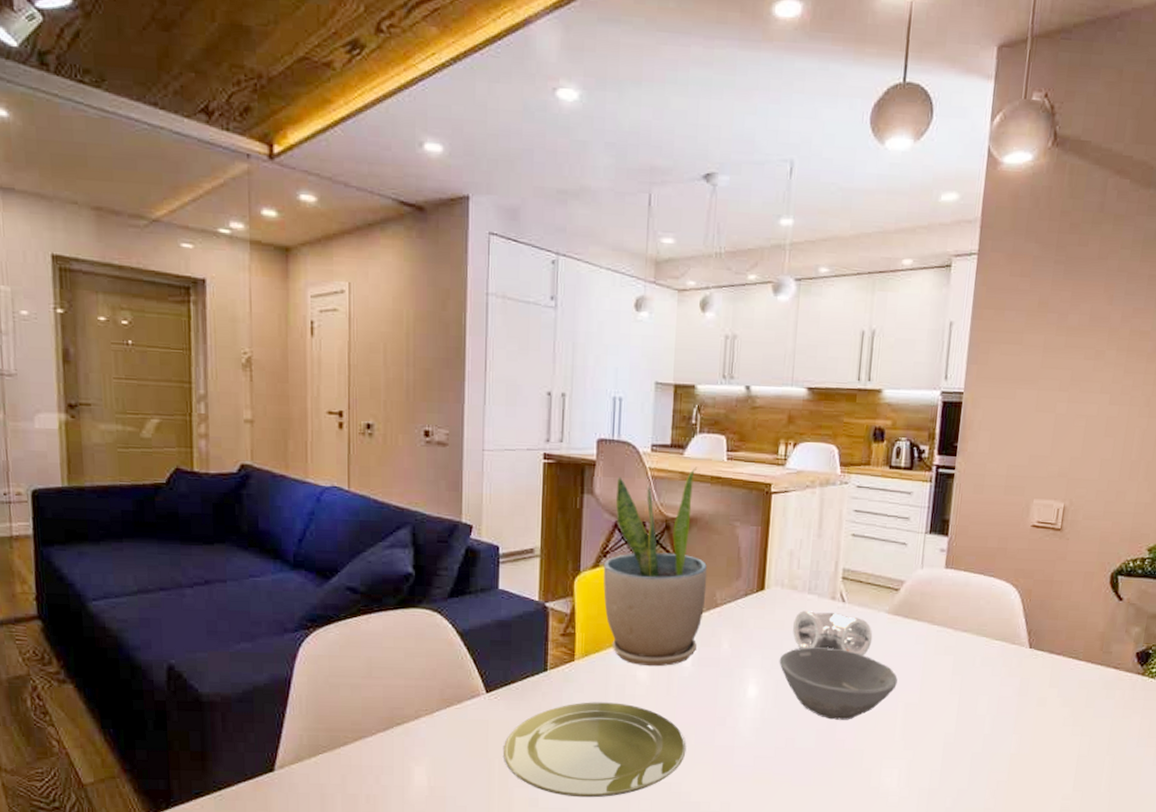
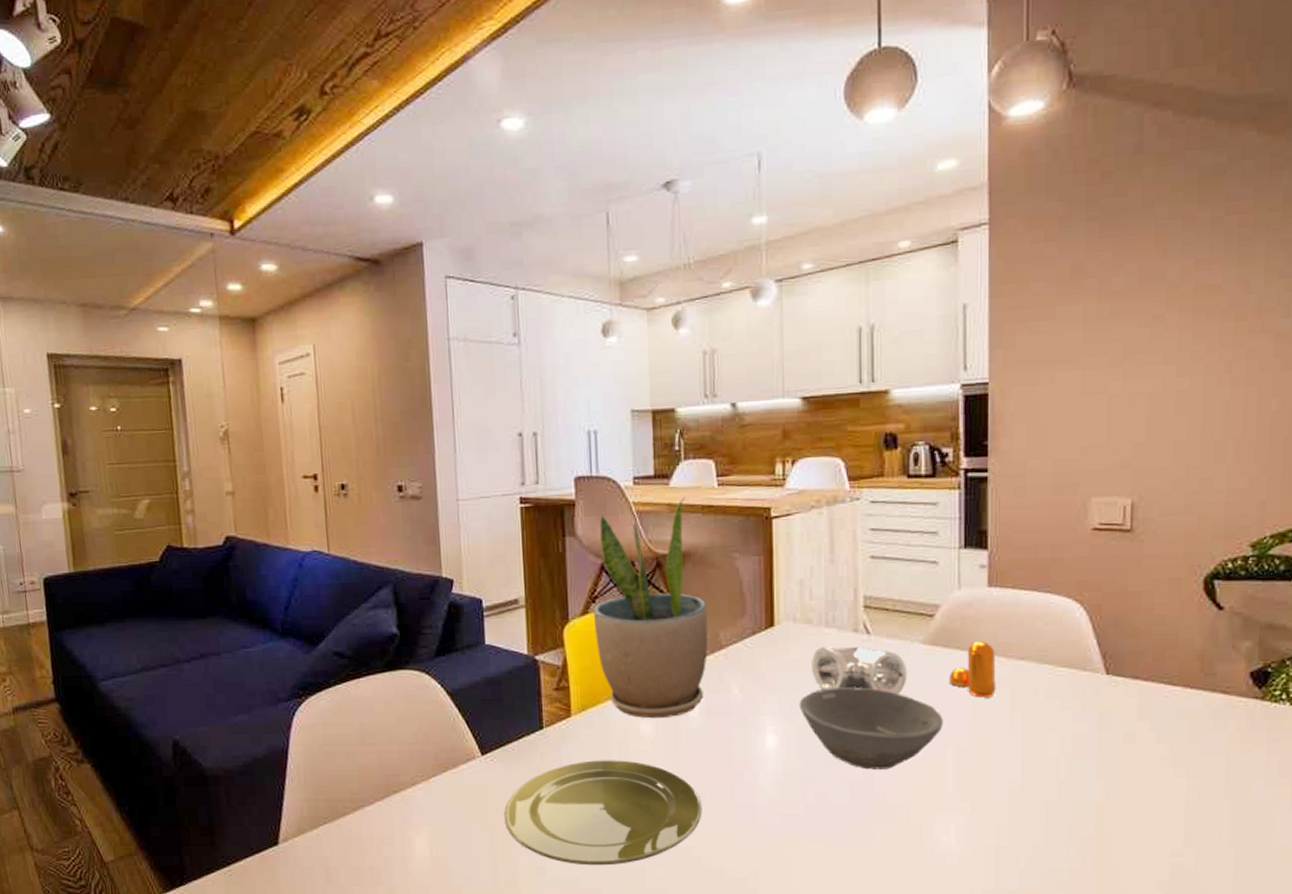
pepper shaker: none [906,614,945,663] -> present [949,641,996,698]

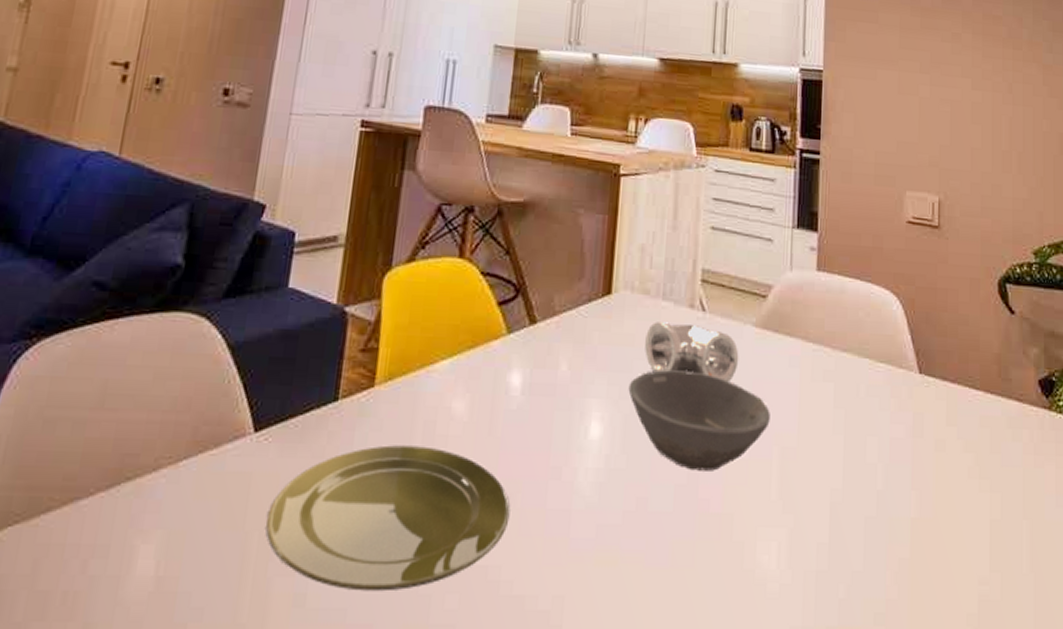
potted plant: present [593,496,709,719] -> none [418,142,545,396]
pepper shaker: present [949,641,996,698] -> none [778,328,821,392]

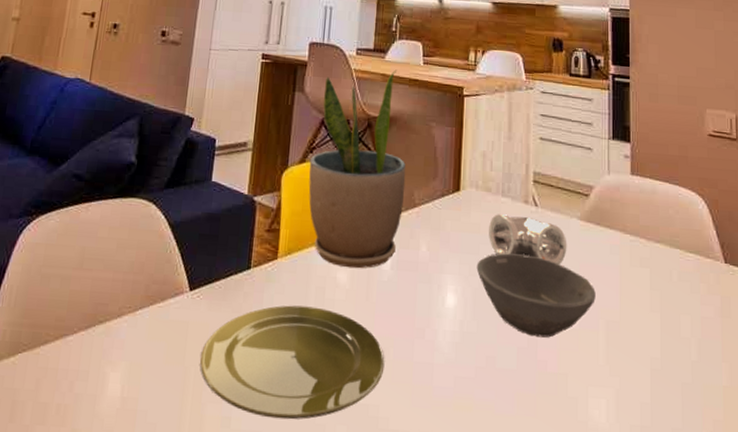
potted plant: none [418,142,545,396] -> present [308,69,406,269]

